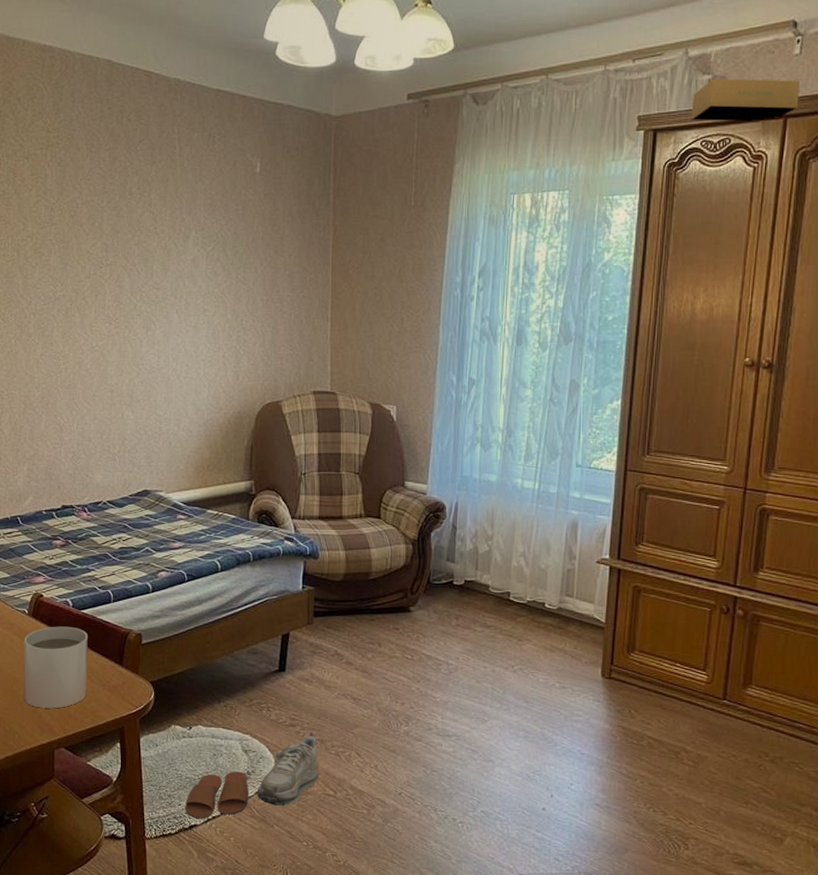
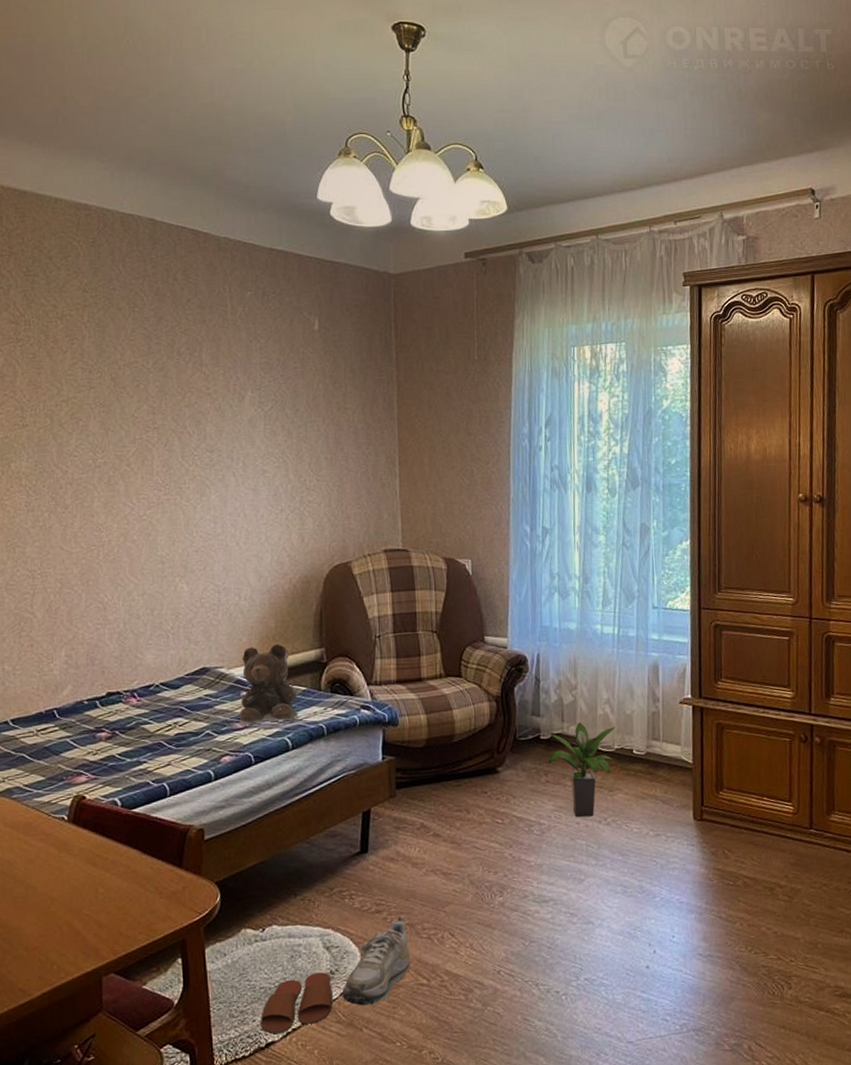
mug: present [23,626,88,709] -> none [62,829,142,930]
teddy bear: none [174,474,228,546] -> present [239,644,298,726]
potted plant: none [457,572,529,663] -> present [545,722,617,817]
box: present [691,78,800,122] -> none [730,239,823,278]

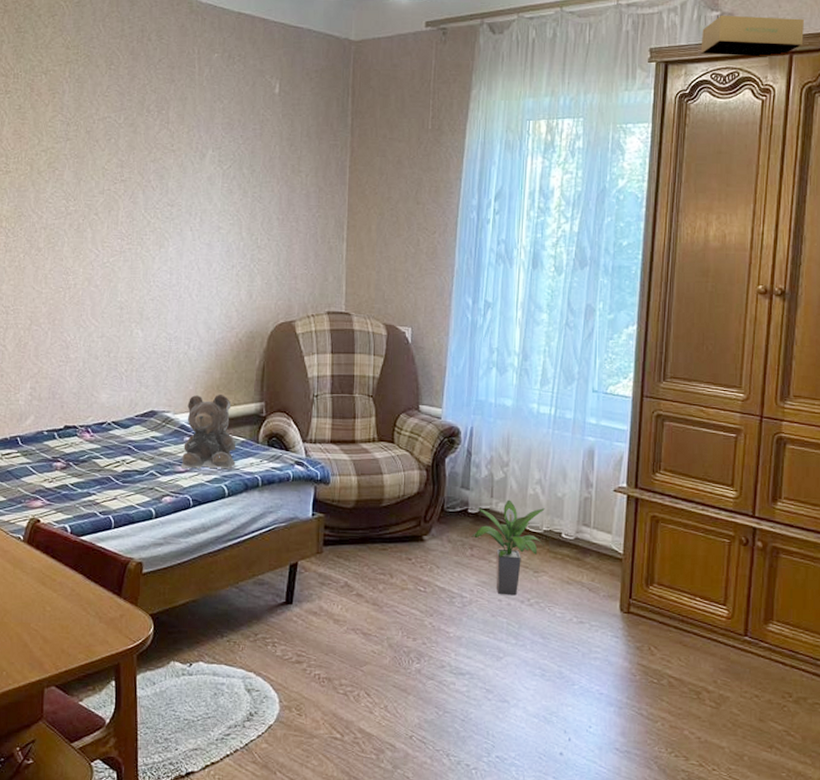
slipper: present [261,972,333,1034] -> none [183,712,251,765]
shoe: present [342,915,410,1006] -> none [259,668,326,752]
box: none [730,239,823,278] -> present [700,15,804,57]

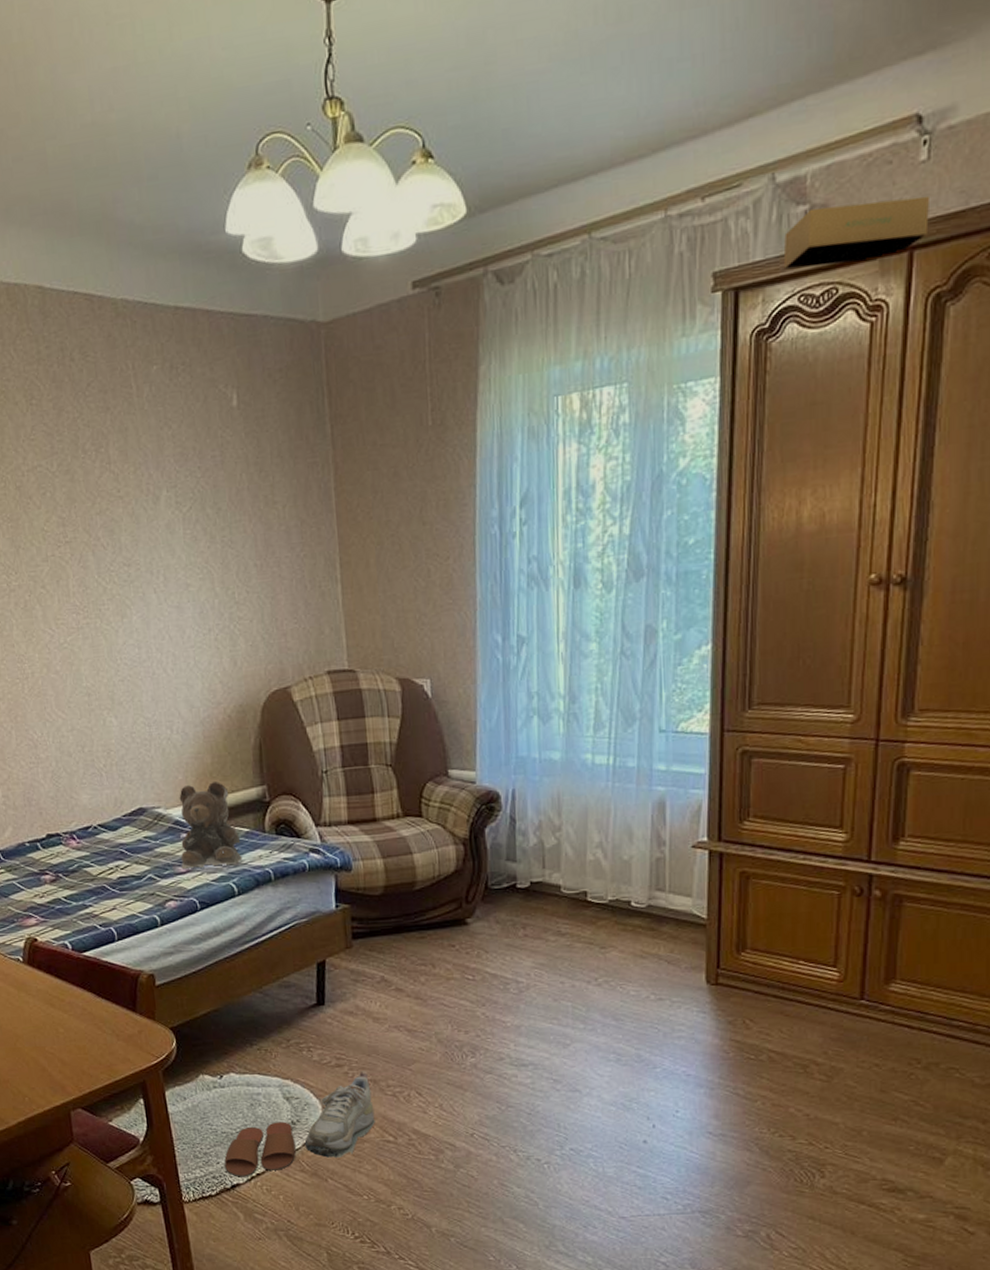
slipper: none [183,712,251,765] -> present [224,1121,296,1177]
shoe: none [259,668,326,752] -> present [304,1071,375,1159]
potted plant: present [471,499,545,596] -> none [523,869,611,976]

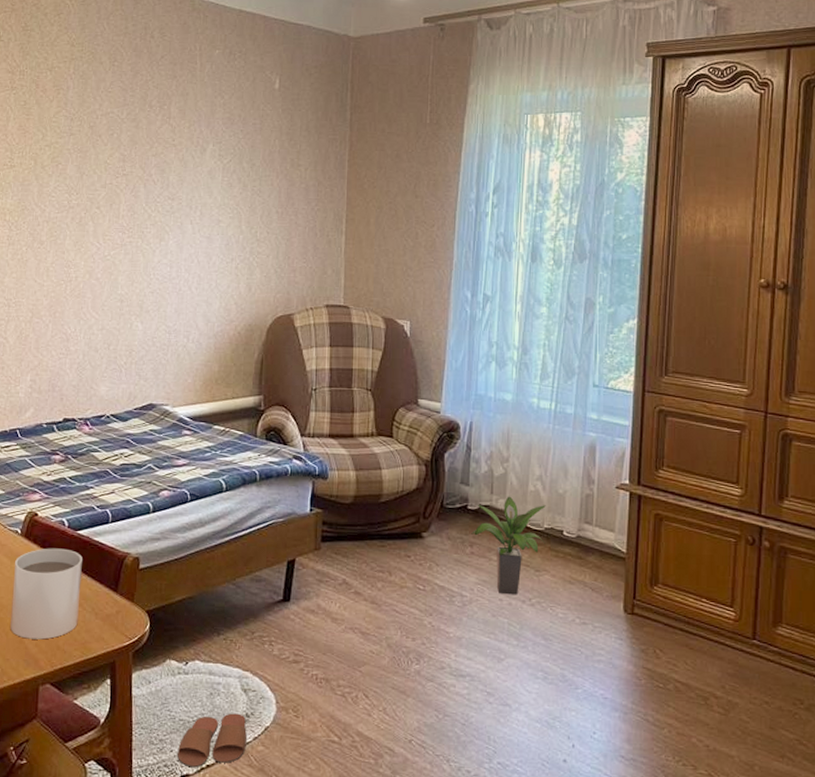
mug: none [22,972,100,1067] -> present [10,548,82,640]
teddy bear: present [179,782,243,870] -> none [178,388,234,463]
shoe: present [304,1071,375,1159] -> none [255,668,324,756]
potted plant: none [523,869,611,976] -> present [471,496,546,595]
box: present [783,195,929,269] -> none [698,10,801,51]

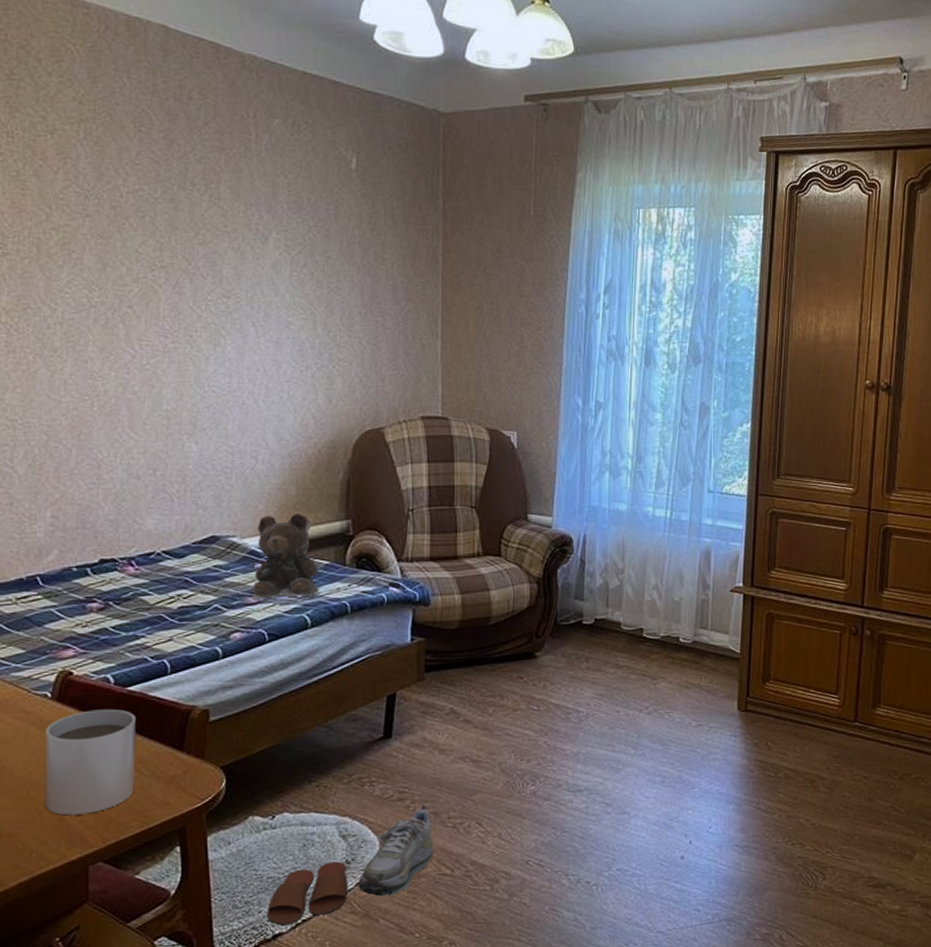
teddy bear: none [178,388,234,463] -> present [252,514,319,601]
shoe: none [255,668,324,756] -> present [358,803,433,897]
potted plant: present [471,496,546,595] -> none [587,607,662,705]

